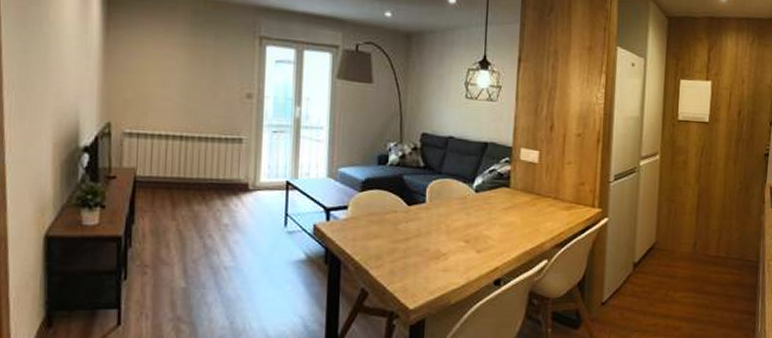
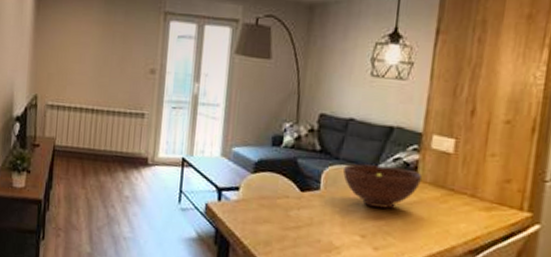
fruit bowl: none [446,177,514,215] -> present [343,164,422,209]

